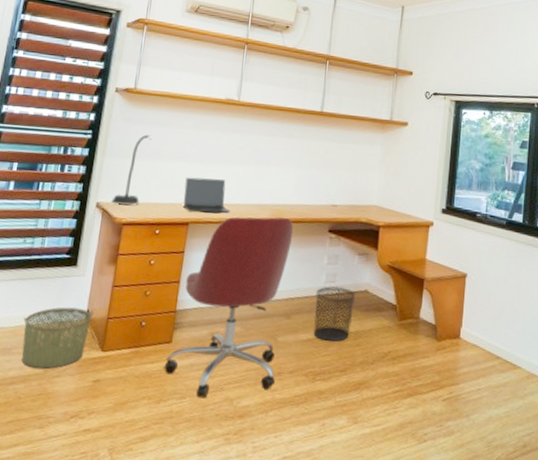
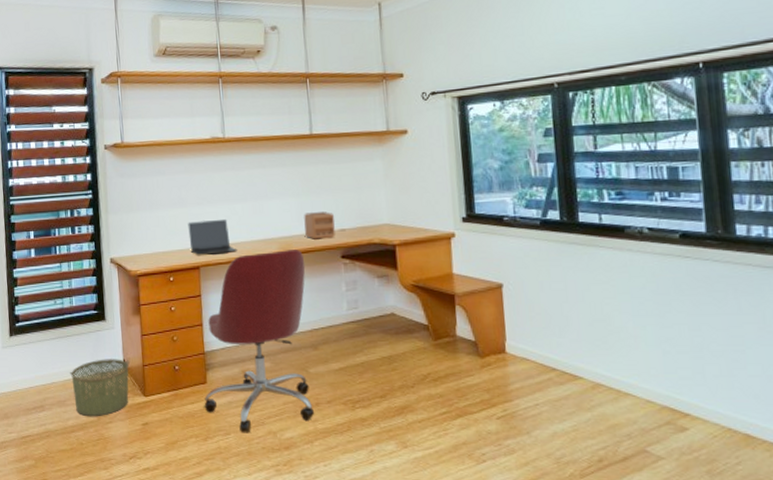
desk lamp: present [111,134,151,205] -> none [123,186,149,258]
desk organizer: none [299,184,329,212] -> present [304,212,335,240]
waste bin: present [314,286,356,343] -> none [340,312,383,369]

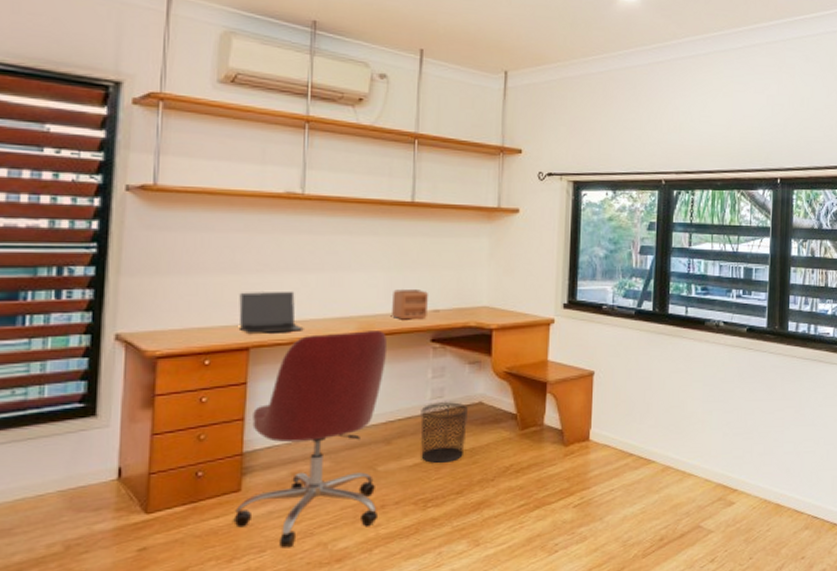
basket: present [70,359,130,417] -> none [26,466,128,548]
waste bin: none [340,312,383,369] -> present [420,401,469,464]

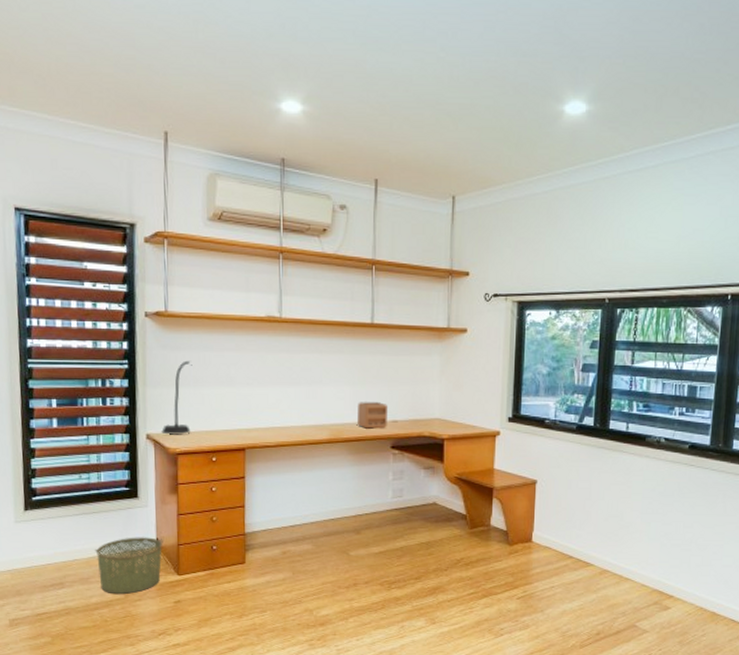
basket: none [26,466,128,548] -> present [95,537,163,595]
desk lamp: none [137,243,186,334] -> present [161,360,192,435]
office chair: present [233,331,388,548] -> none [241,437,355,611]
laptop: present [239,291,304,335] -> none [235,401,287,438]
waste bin: present [420,401,469,464] -> none [384,500,425,553]

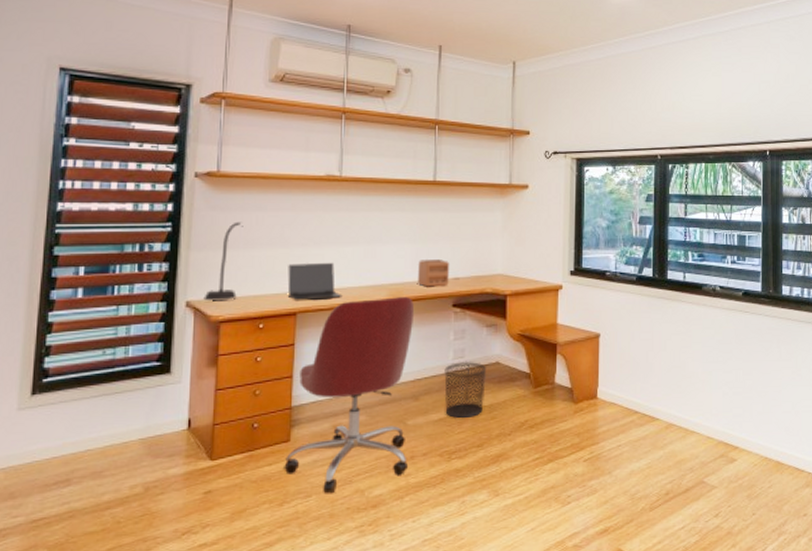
basket: present [95,537,163,595] -> none [113,418,196,489]
laptop: none [235,401,287,438] -> present [287,262,342,302]
office chair: none [241,437,355,611] -> present [284,297,415,494]
waste bin: none [384,500,425,553] -> present [444,361,487,419]

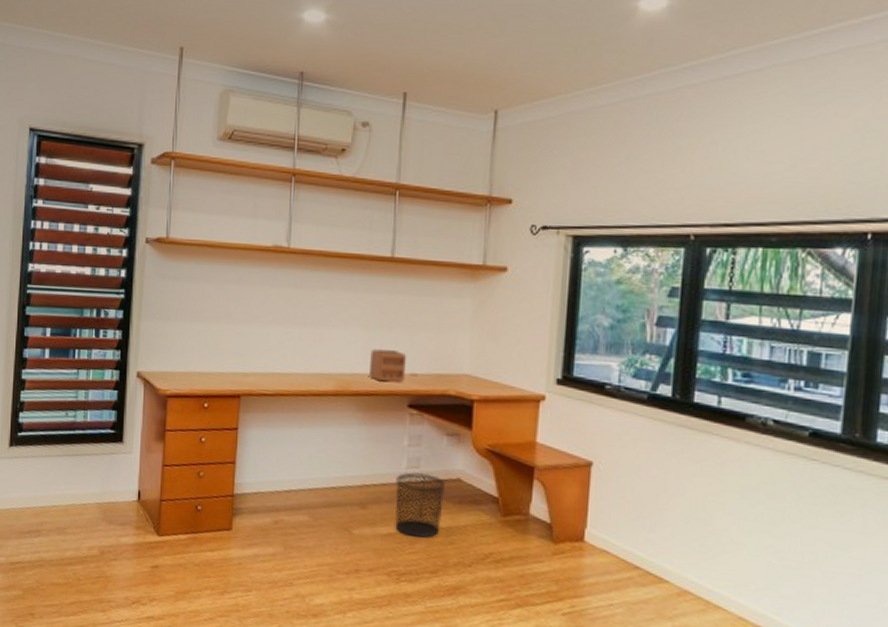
desk lamp: present [203,221,243,301] -> none [153,292,190,375]
office chair: present [284,297,415,494] -> none [225,388,365,593]
laptop: present [287,262,342,302] -> none [232,341,287,385]

